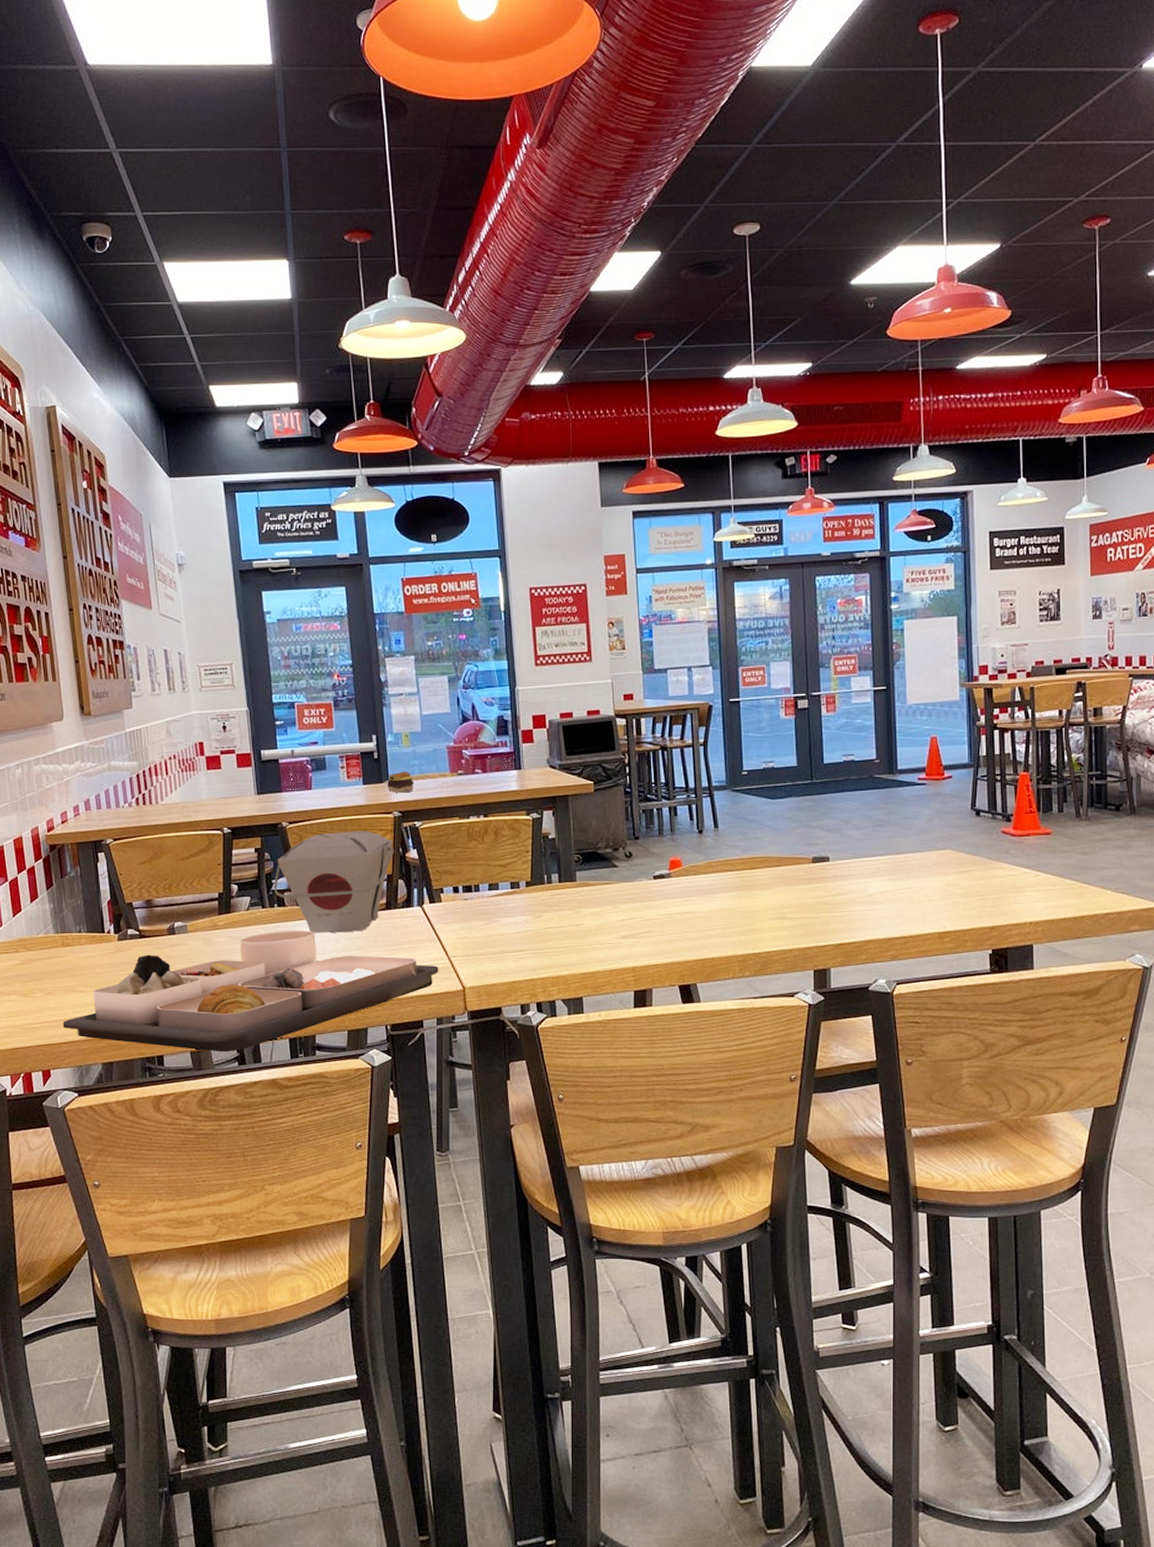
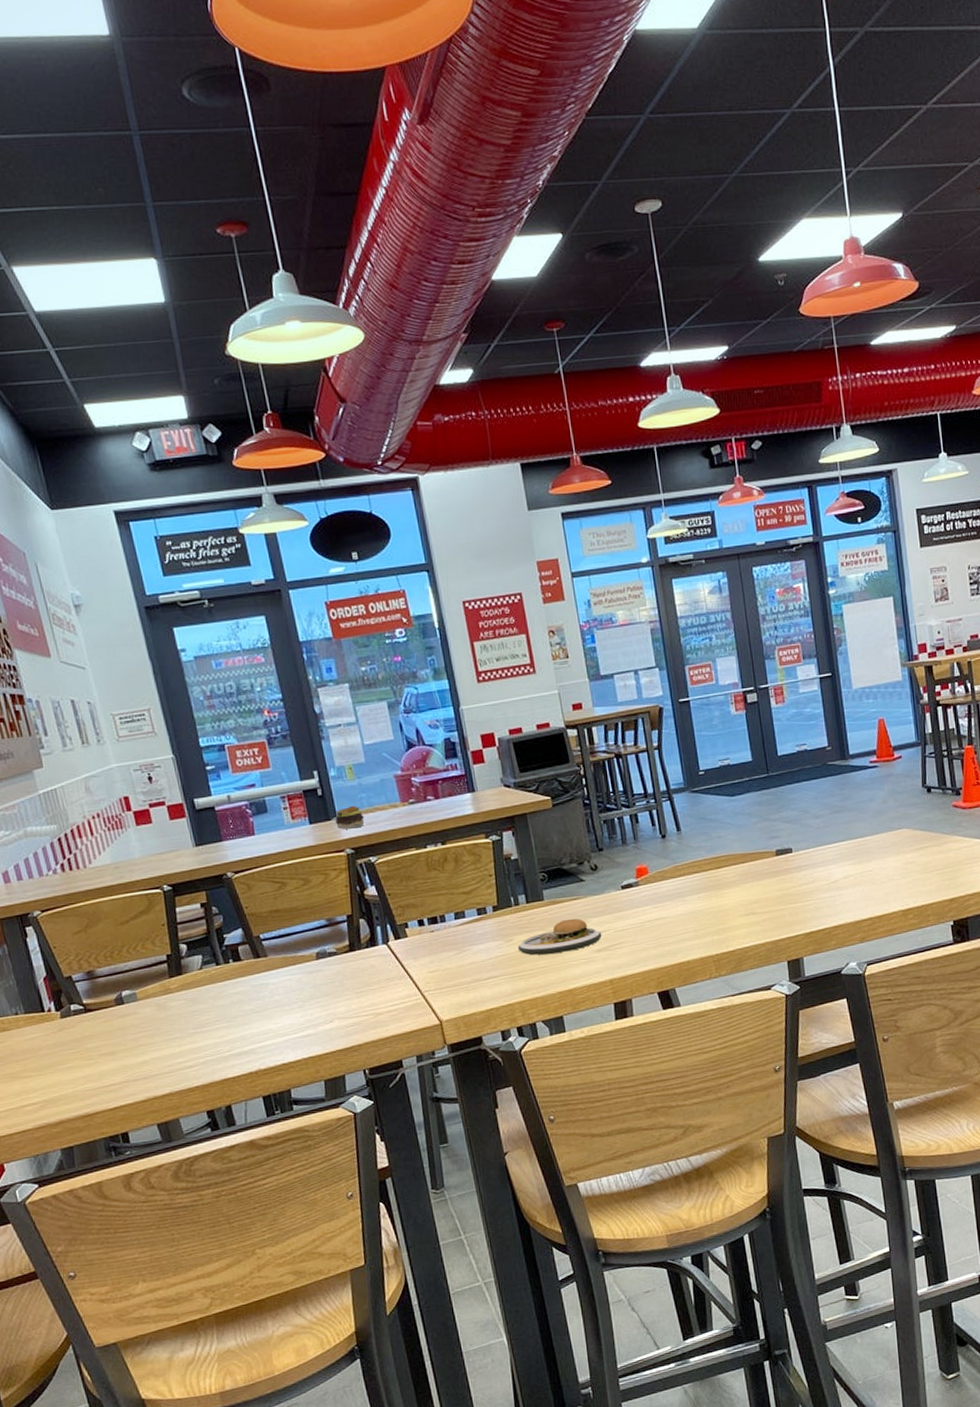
food tray: present [62,930,439,1052] -> none [10,982,413,1125]
takeout container: present [273,831,395,934] -> none [225,872,352,985]
hamburger: none [546,902,630,934] -> present [518,918,602,956]

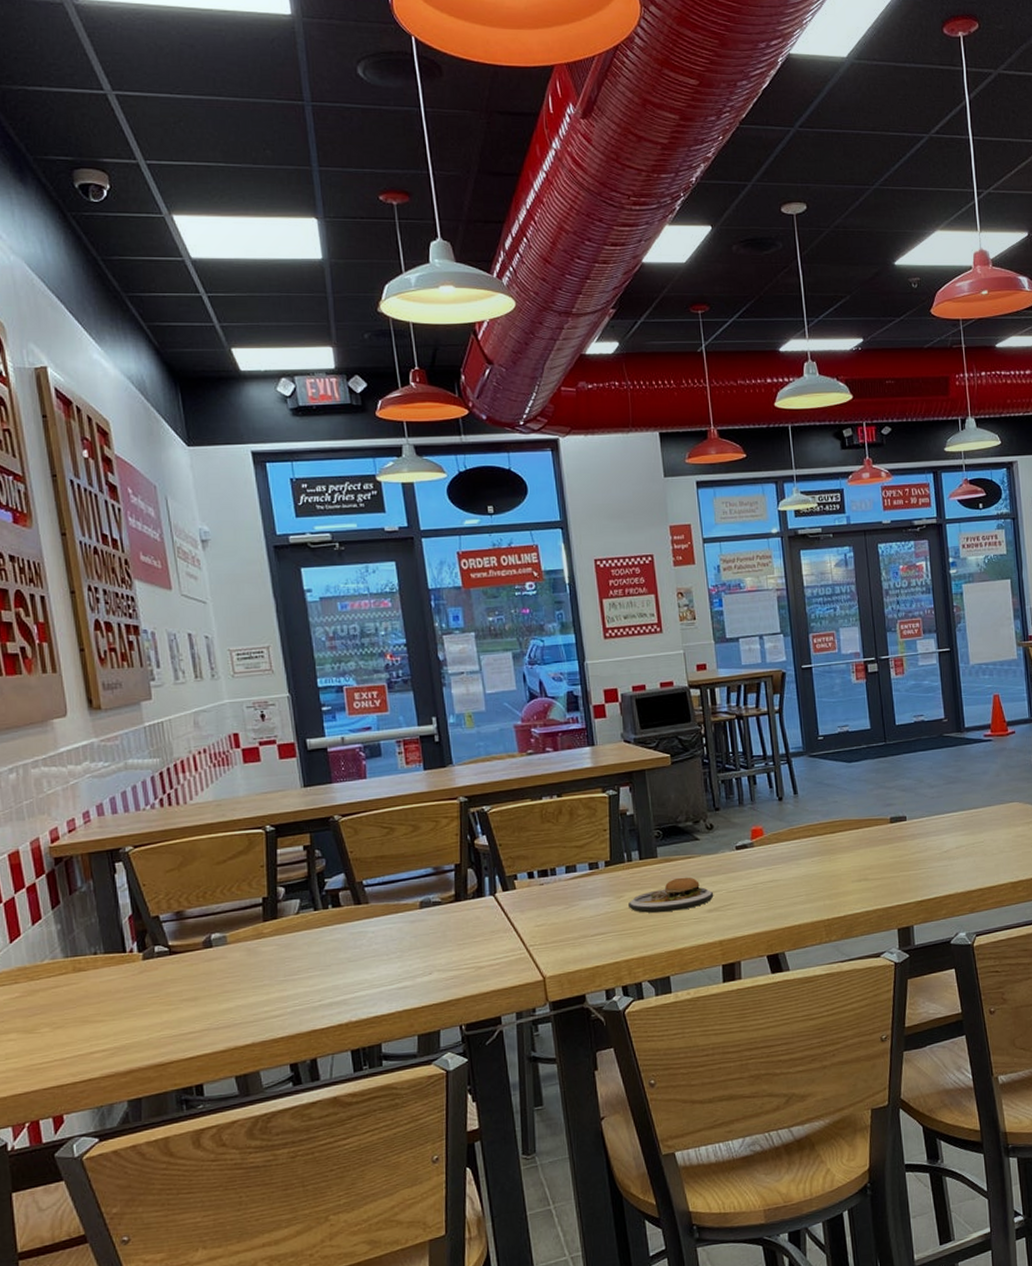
burger: present [335,806,364,830] -> none [451,754,481,777]

